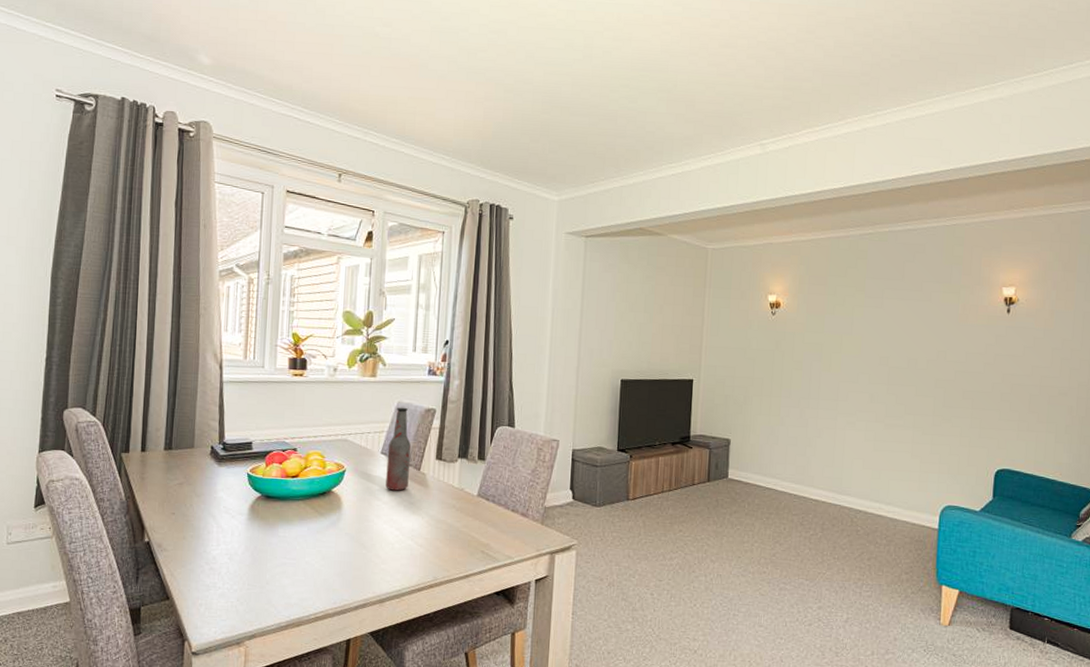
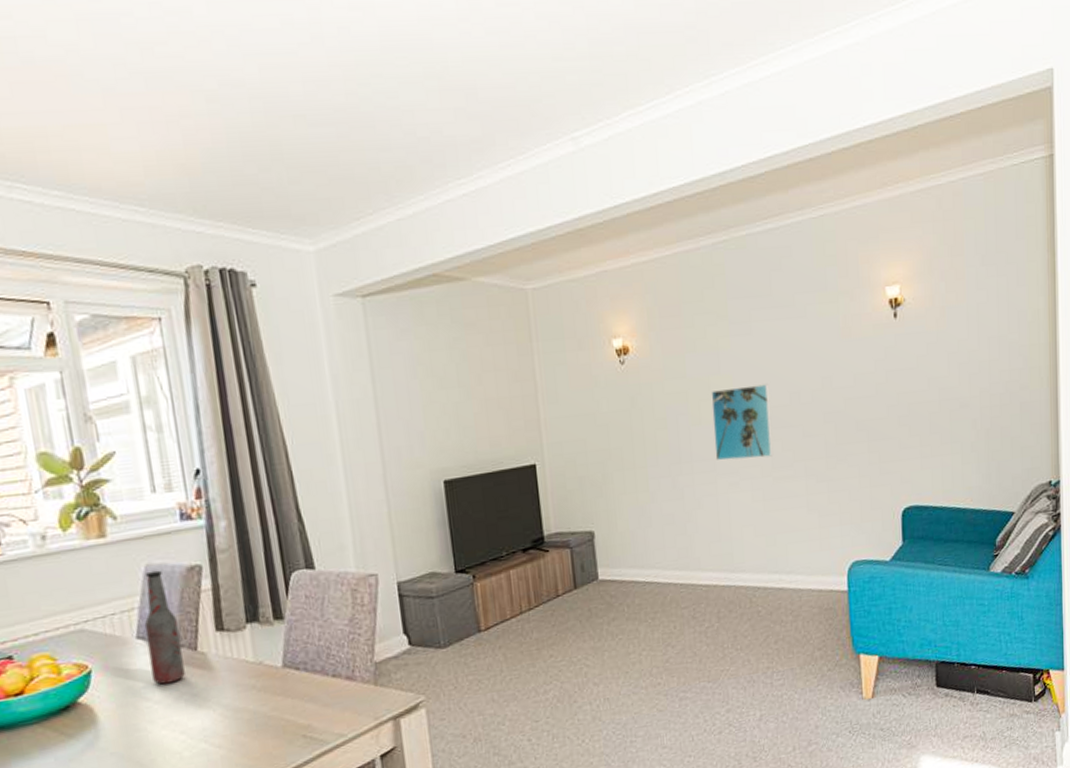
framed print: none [838,346,891,407] -> present [711,384,772,461]

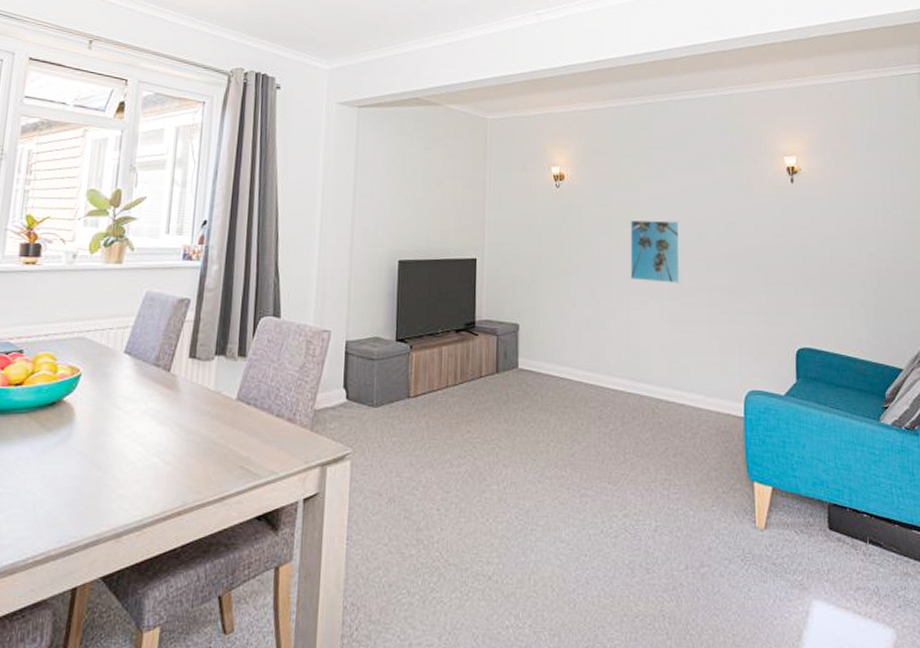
bottle: present [144,570,185,685] -> none [128,297,160,397]

